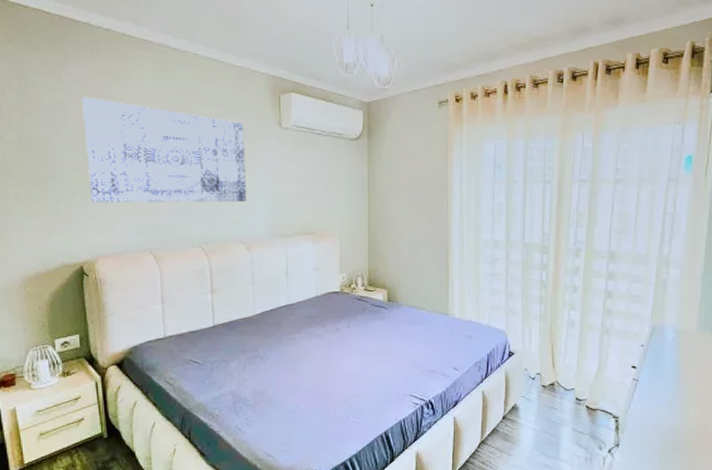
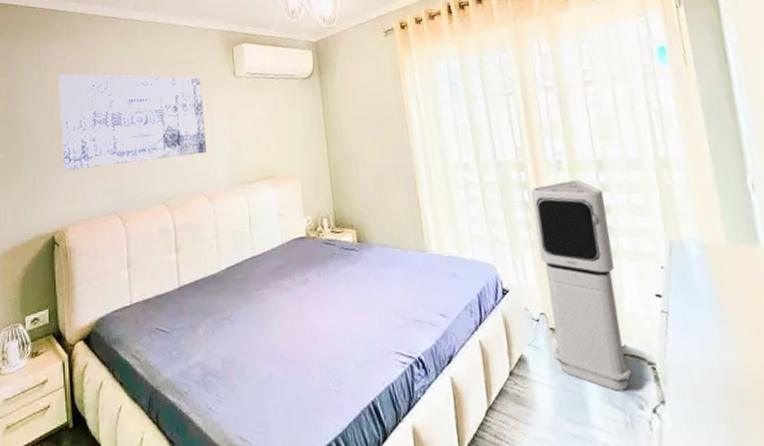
air purifier: none [541,267,610,436] -> present [530,180,632,391]

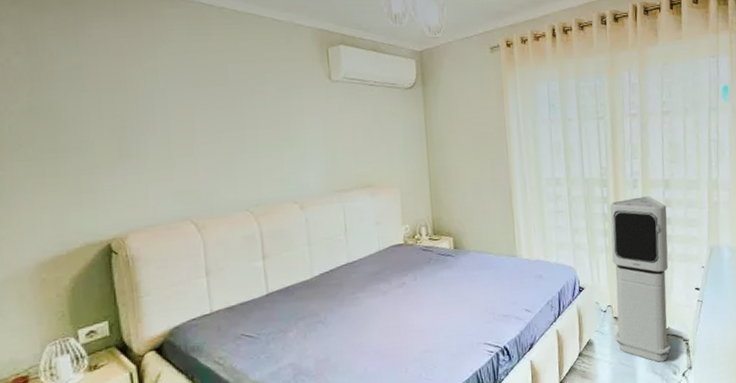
wall art: present [58,73,206,170] -> none [104,59,297,172]

